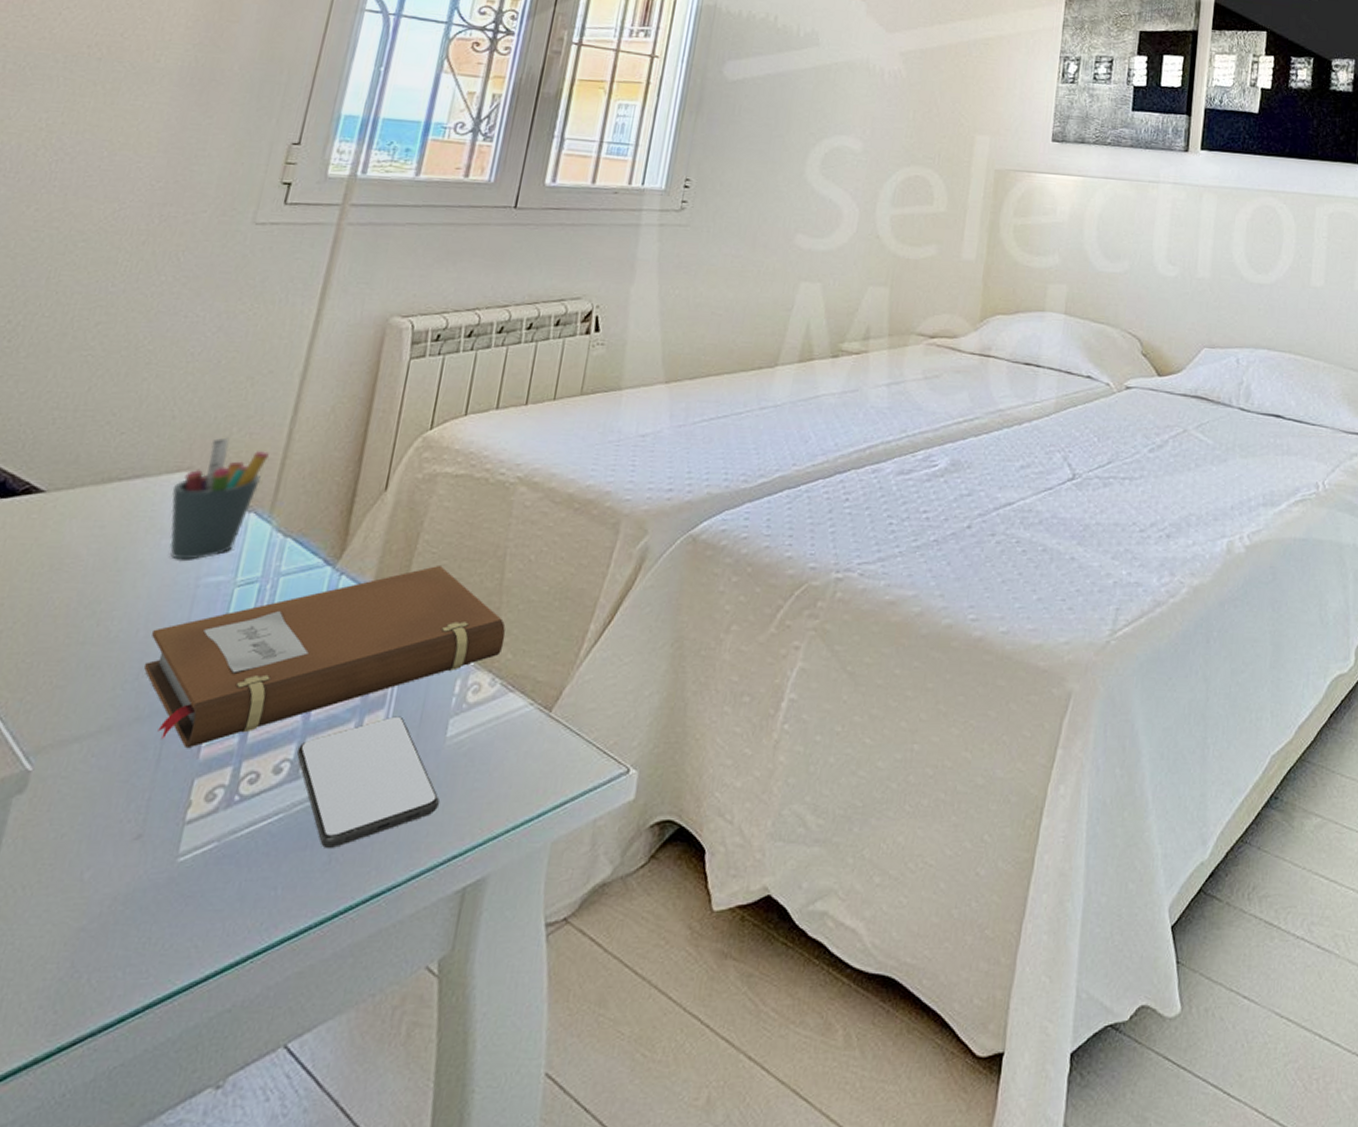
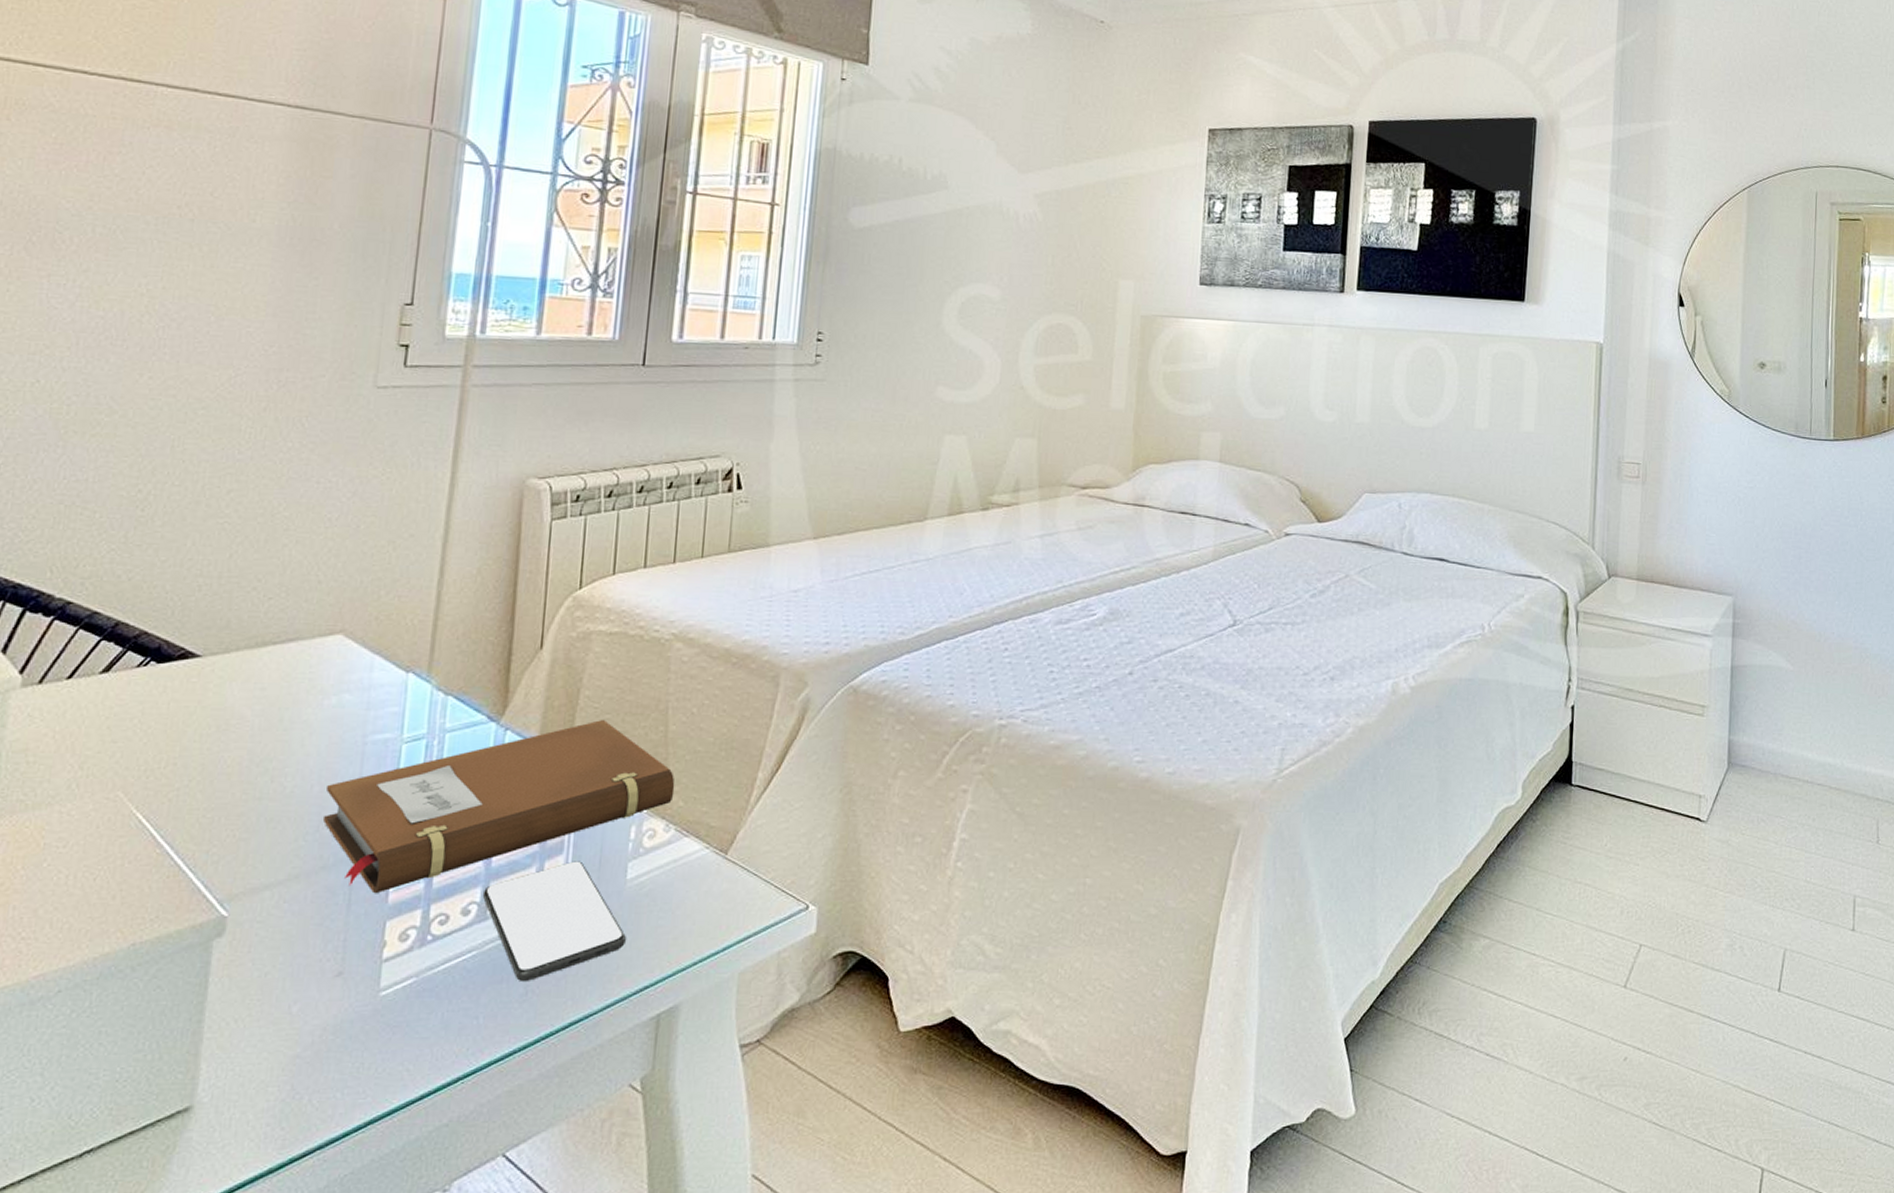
pen holder: present [169,437,270,560] -> none [327,600,421,719]

